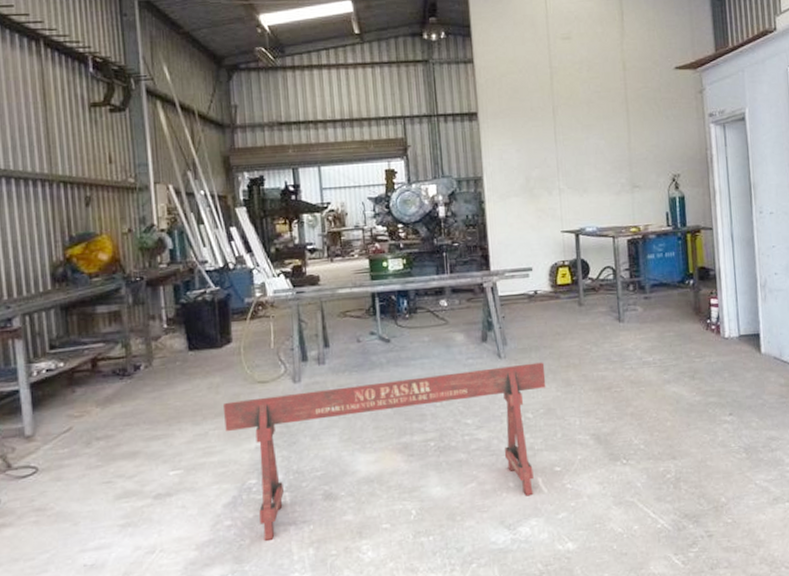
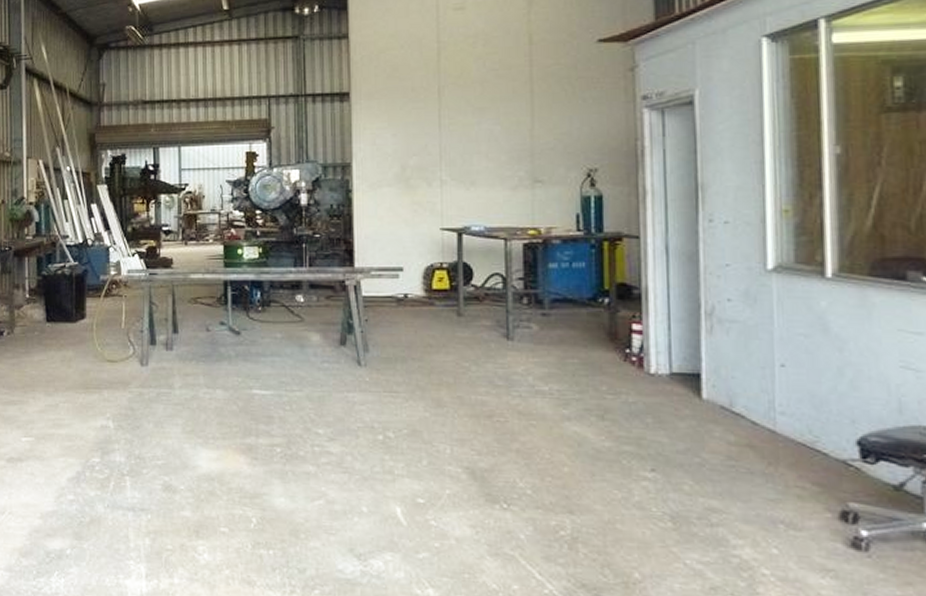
sawhorse: present [224,362,546,541] -> none [74,375,412,526]

